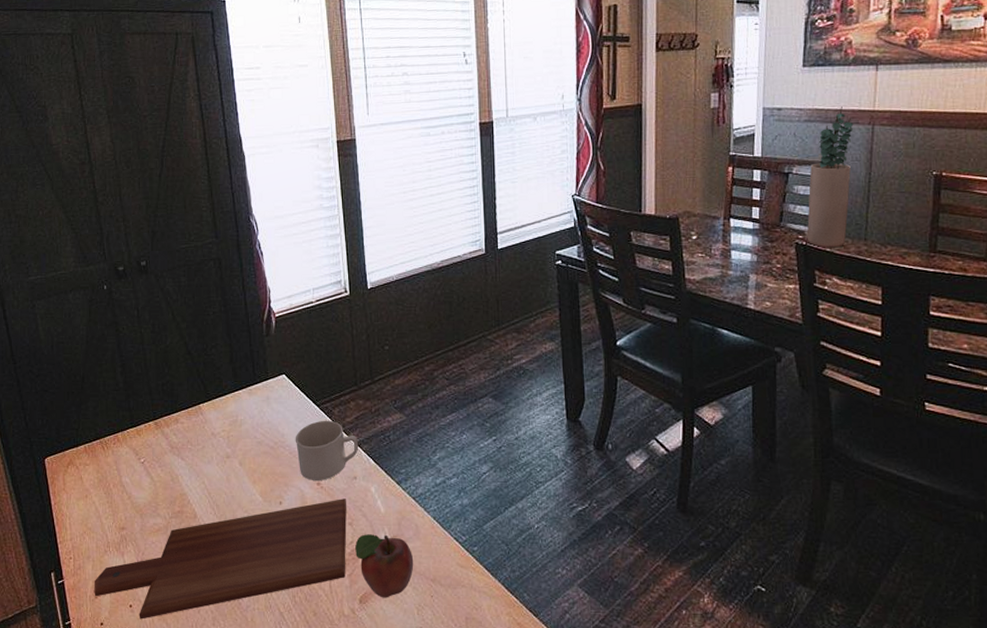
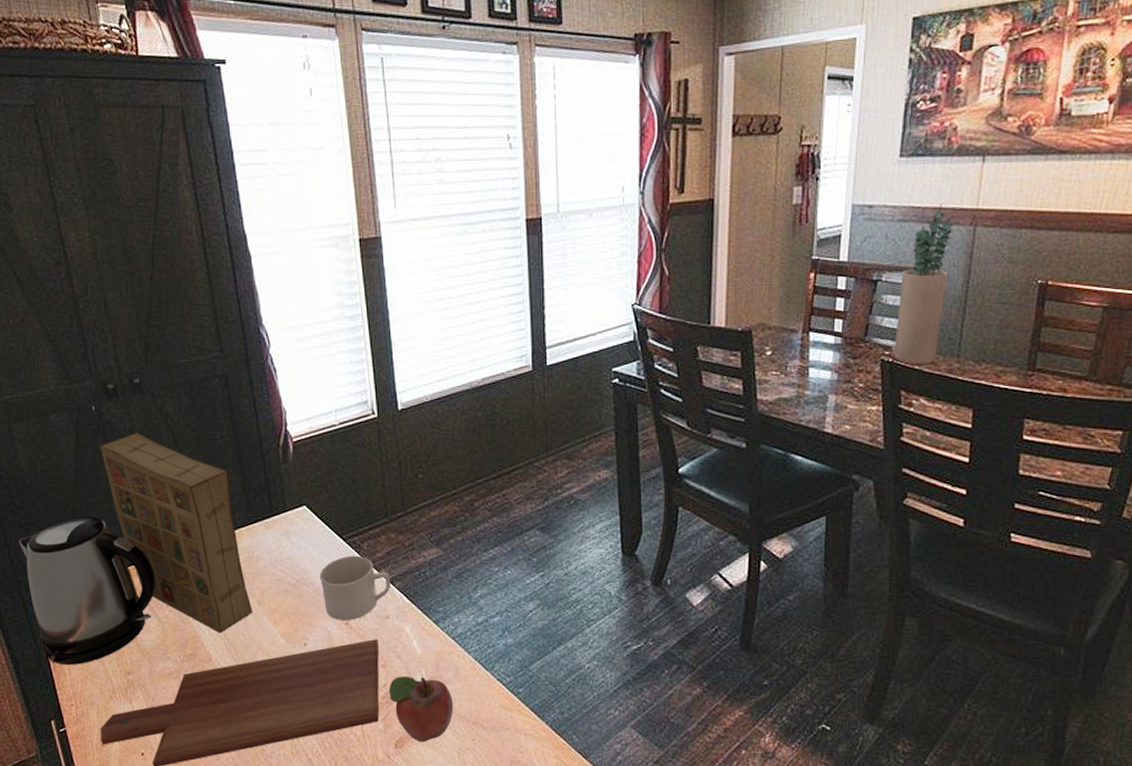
kettle: none [34,383,151,520] -> present [18,516,156,665]
decorative box: none [109,308,235,492] -> present [100,432,253,633]

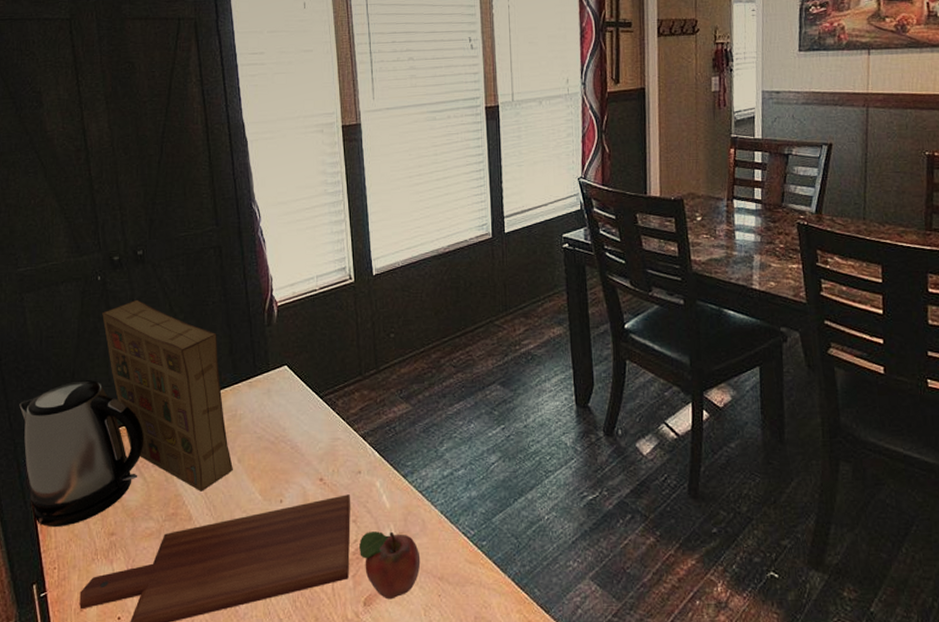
mug: present [319,555,391,620] -> none [297,412,364,476]
vase: present [893,204,954,366] -> none [807,90,849,228]

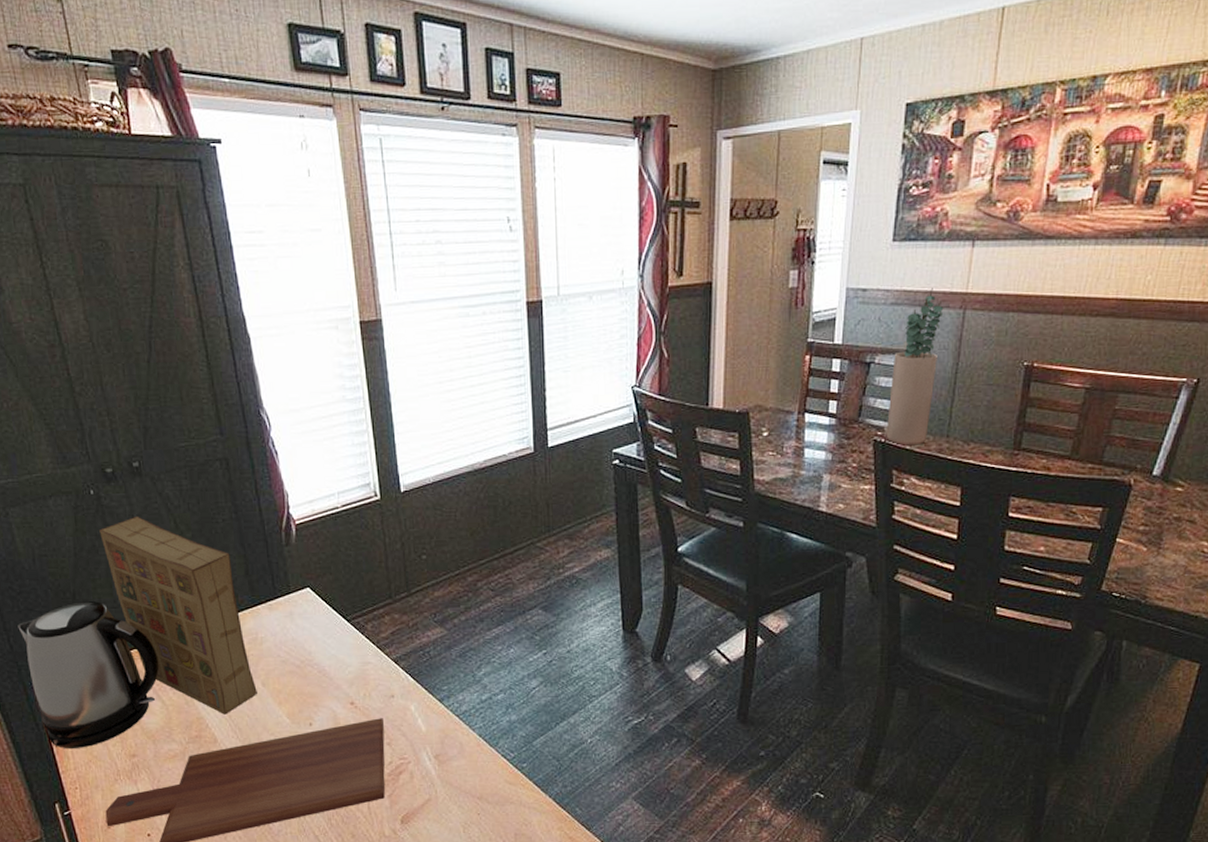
fruit: present [358,531,421,600] -> none [394,754,459,818]
vase: none [807,90,849,228] -> present [886,288,944,446]

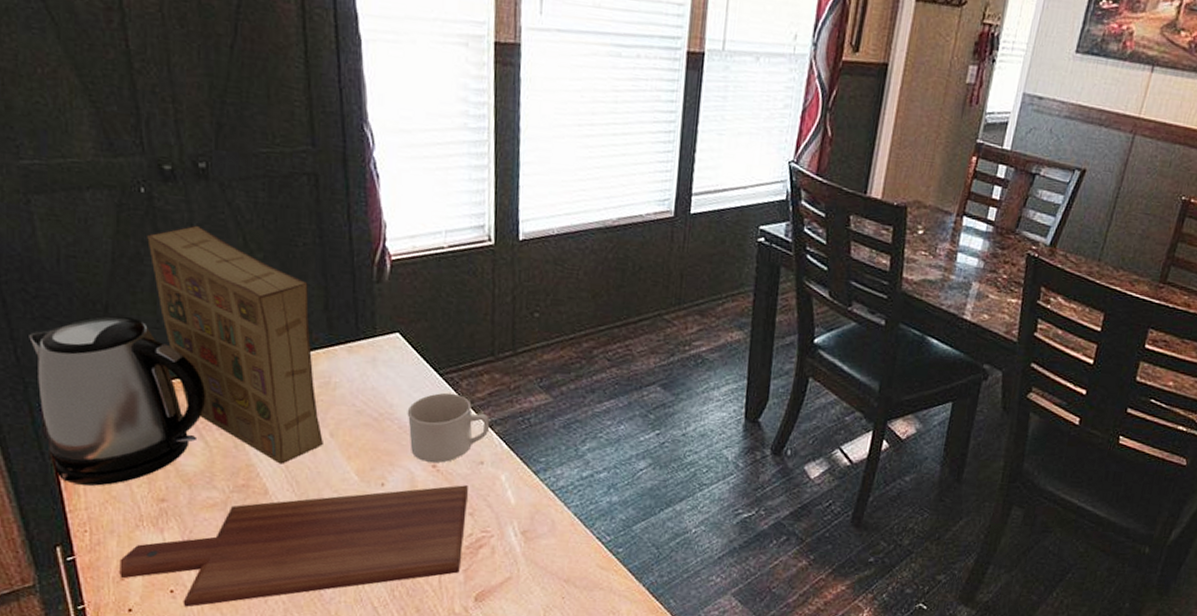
mug: none [324,636,396,700] -> present [407,392,490,463]
vase: present [886,288,944,446] -> none [1039,107,1115,265]

